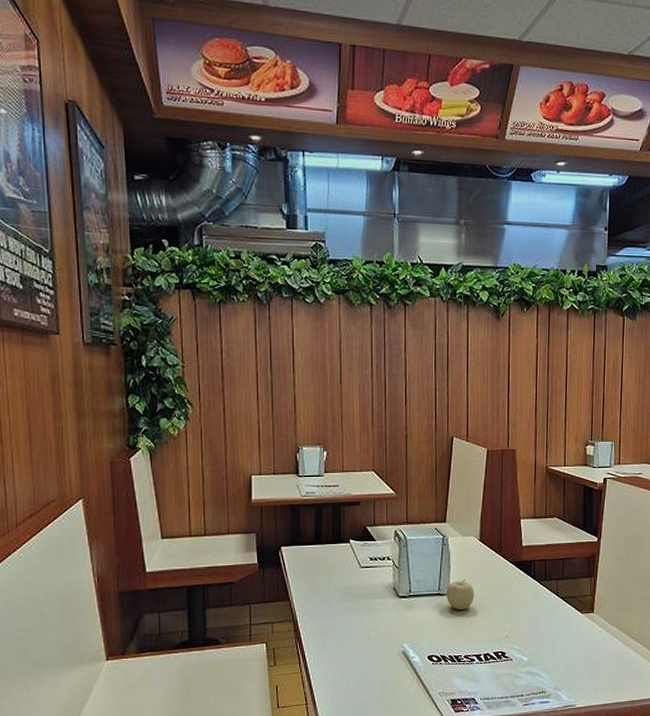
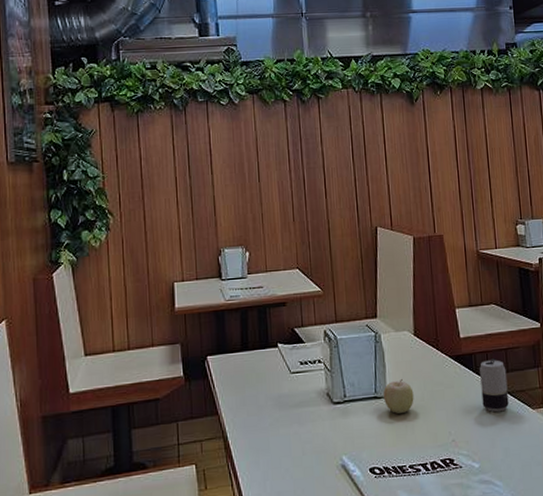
beverage can: none [536,566,562,614] -> present [480,358,509,412]

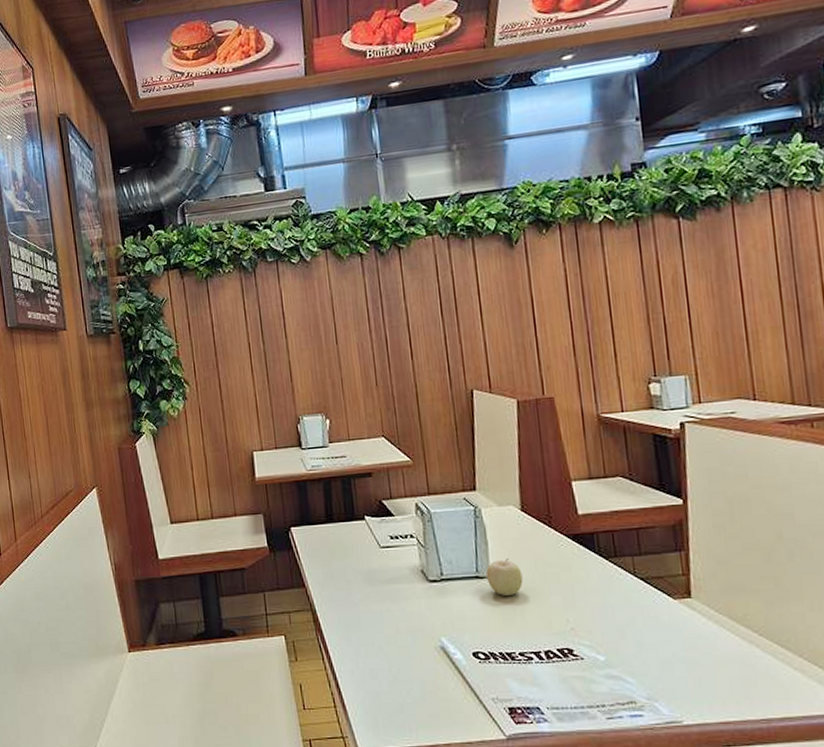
beverage can: present [480,358,509,412] -> none [603,539,643,600]

